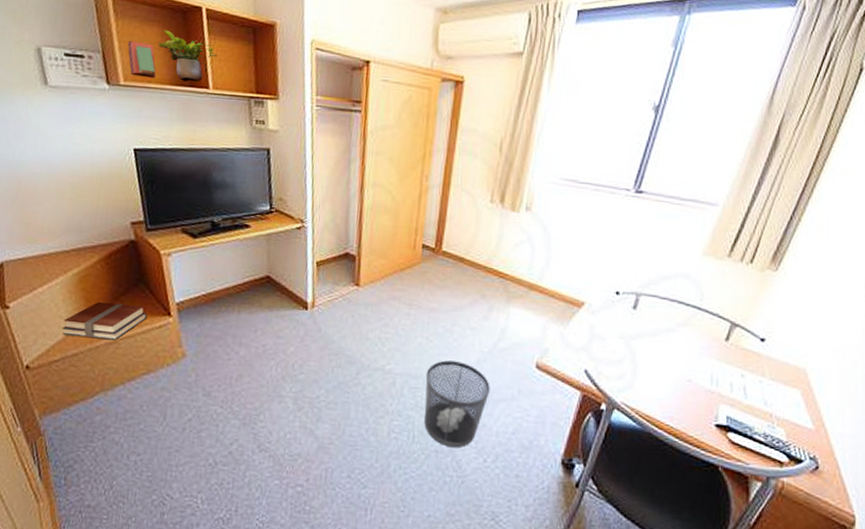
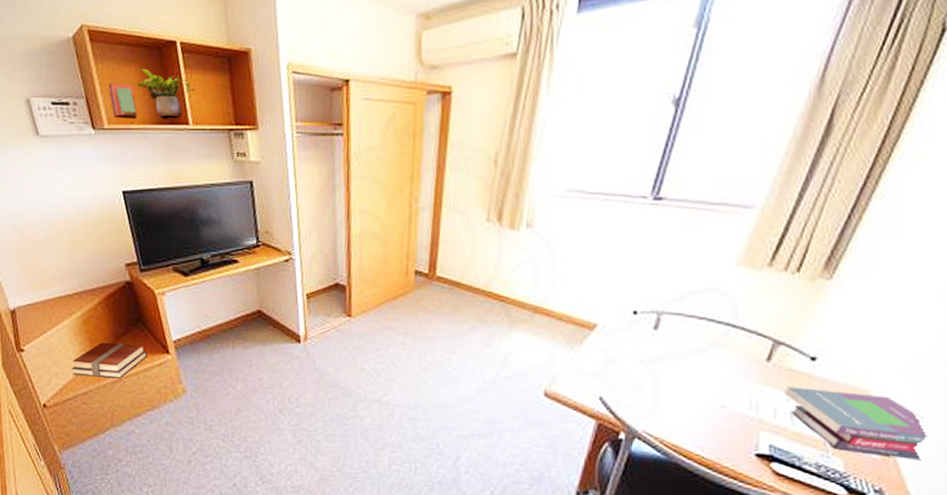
waste bin: present [424,360,490,448] -> none [425,390,495,480]
books: none [739,364,850,431] -> present [783,386,927,461]

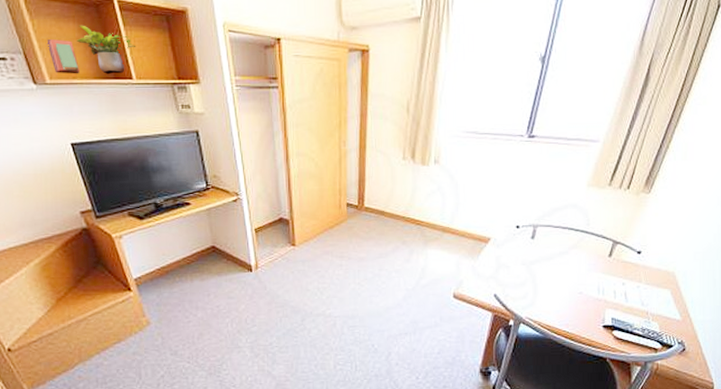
books: present [72,342,148,379] -> none [34,285,110,318]
books: present [783,386,927,461] -> none [620,274,709,319]

